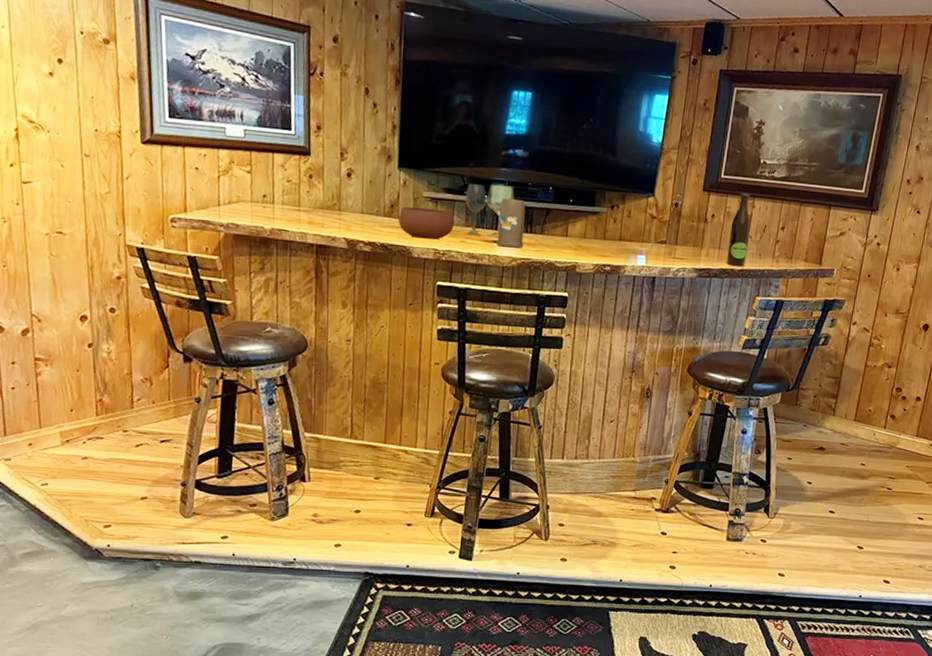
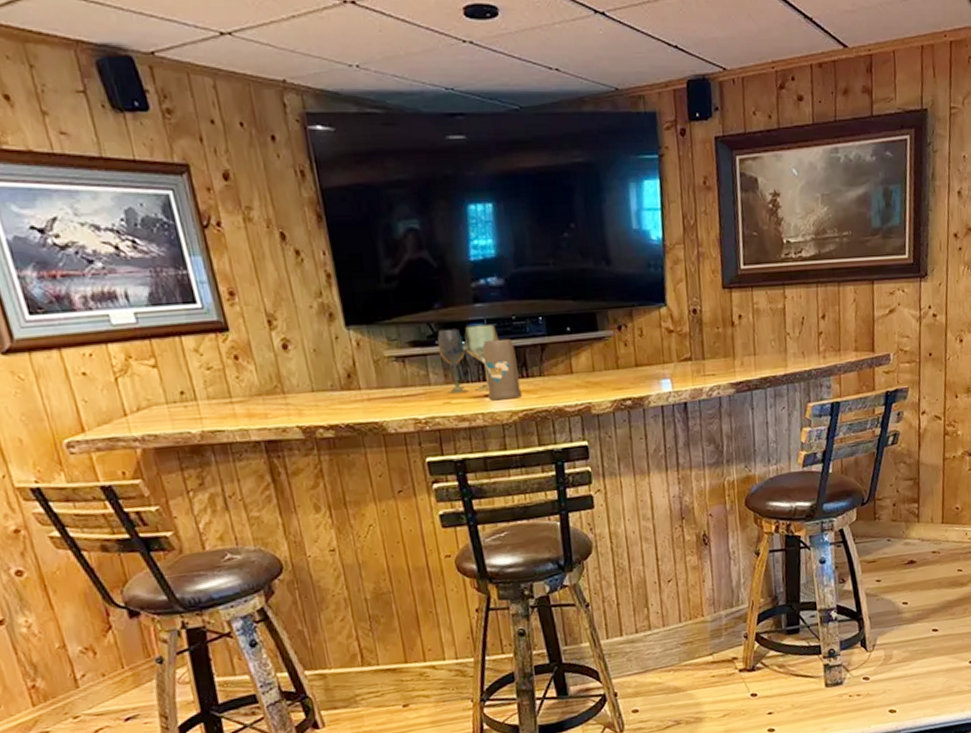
bowl: present [398,206,455,240] -> none [360,368,432,410]
bottle: present [726,192,751,267] -> none [763,282,788,373]

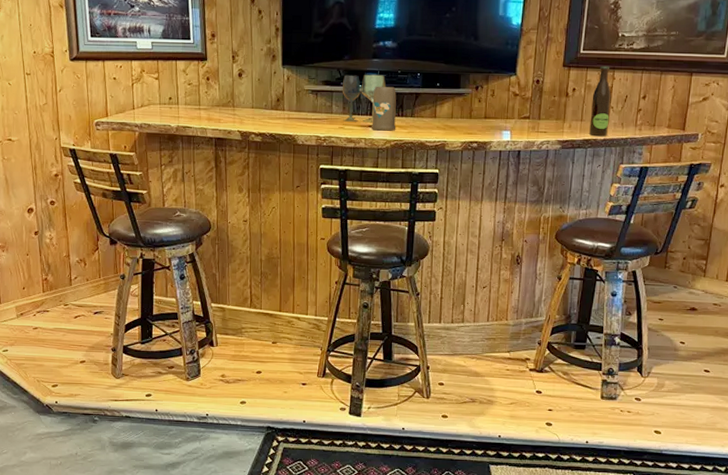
bottle: none [763,282,788,373] -> present [588,66,612,137]

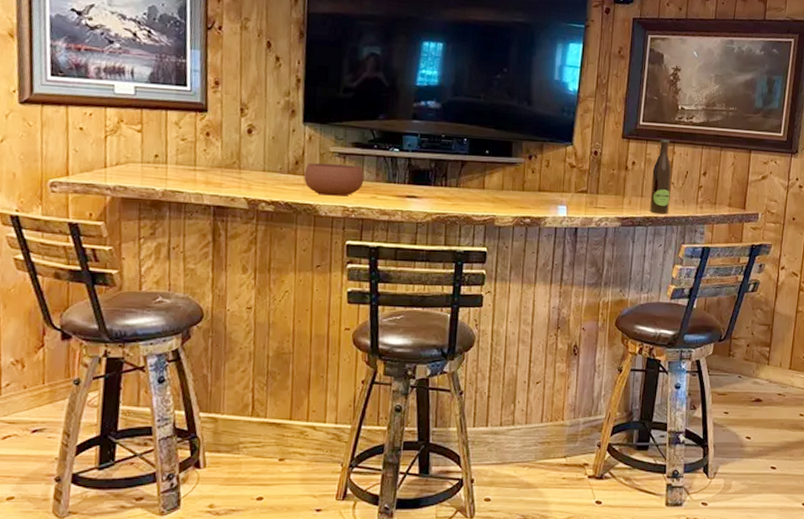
bowl: none [284,100,333,127] -> present [304,163,364,196]
wineglass: present [342,75,361,122] -> none [375,136,398,191]
wine glass: present [361,74,387,123] -> none [398,137,428,192]
beer mug: present [371,86,396,131] -> none [409,150,440,203]

